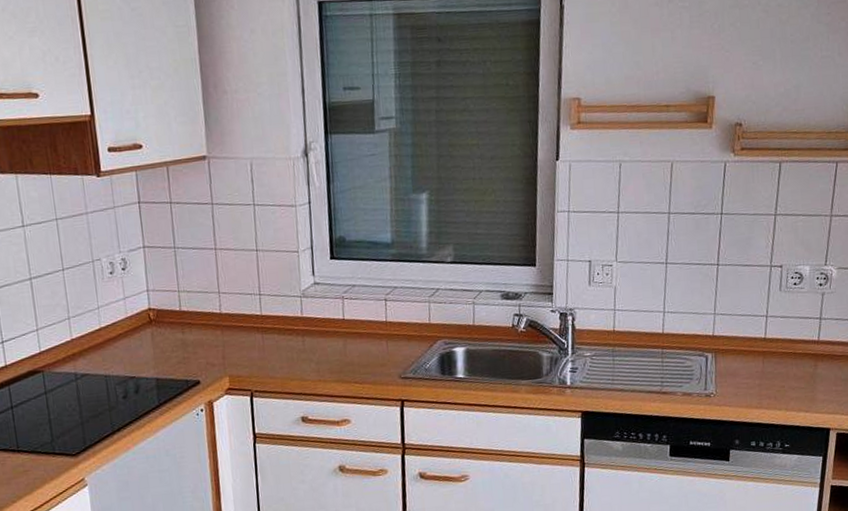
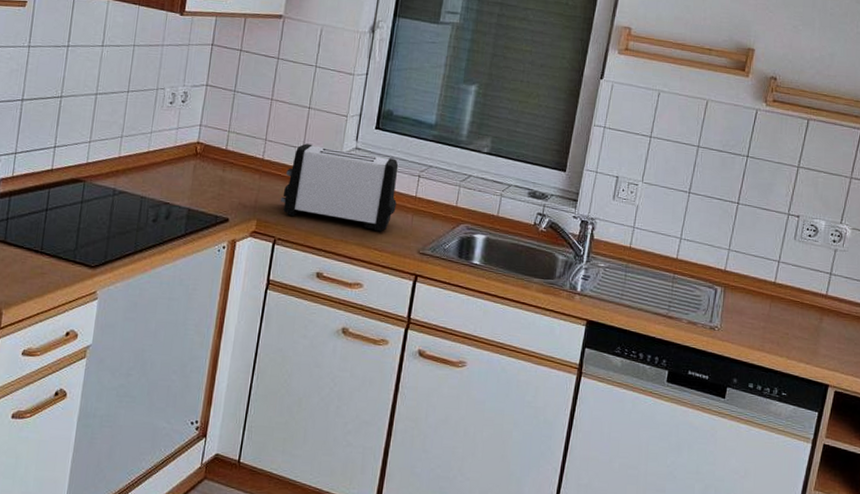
toaster: none [247,287,369,366] -> present [281,143,399,232]

